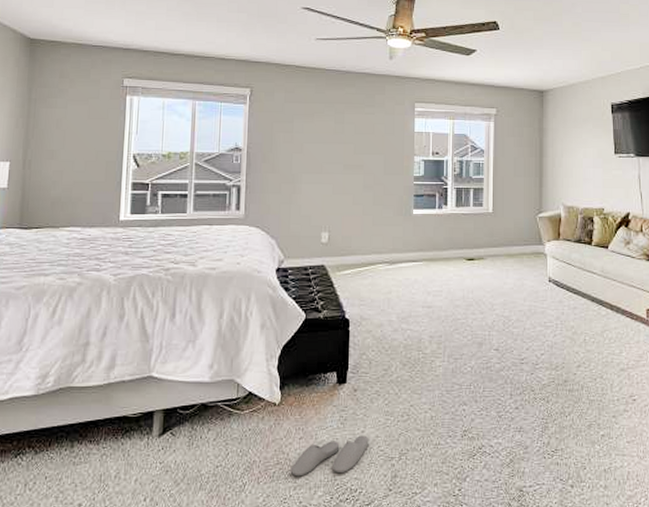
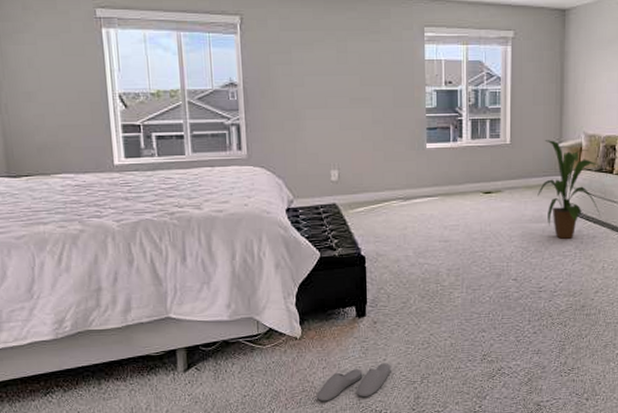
house plant: none [519,210,580,309] -> present [537,140,601,239]

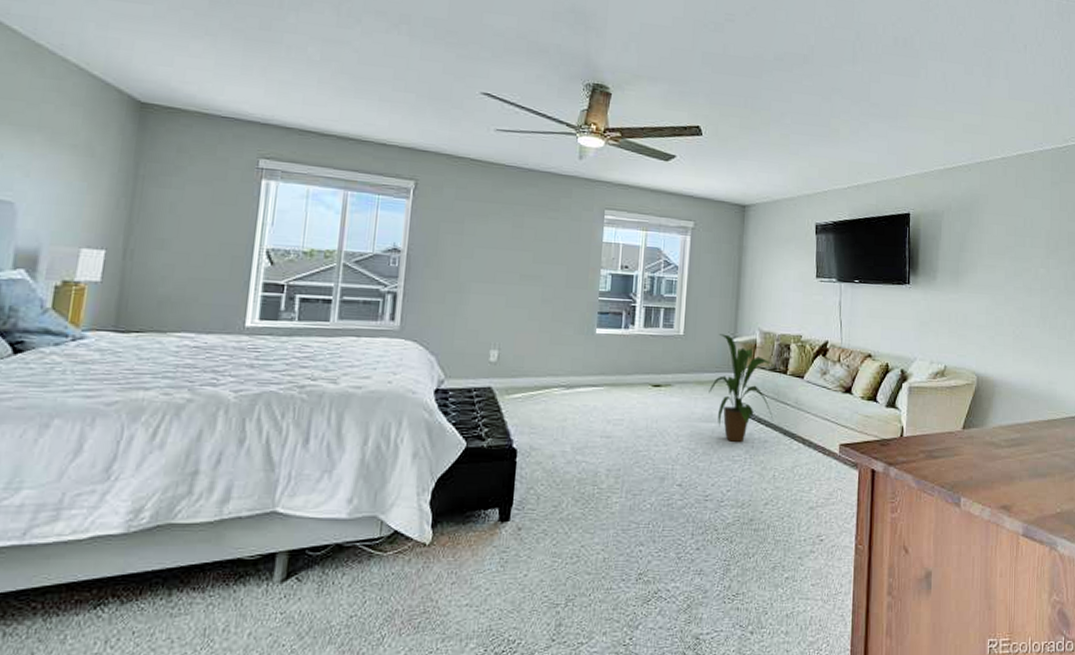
slippers: present [316,363,391,402] -> none [438,579,532,627]

